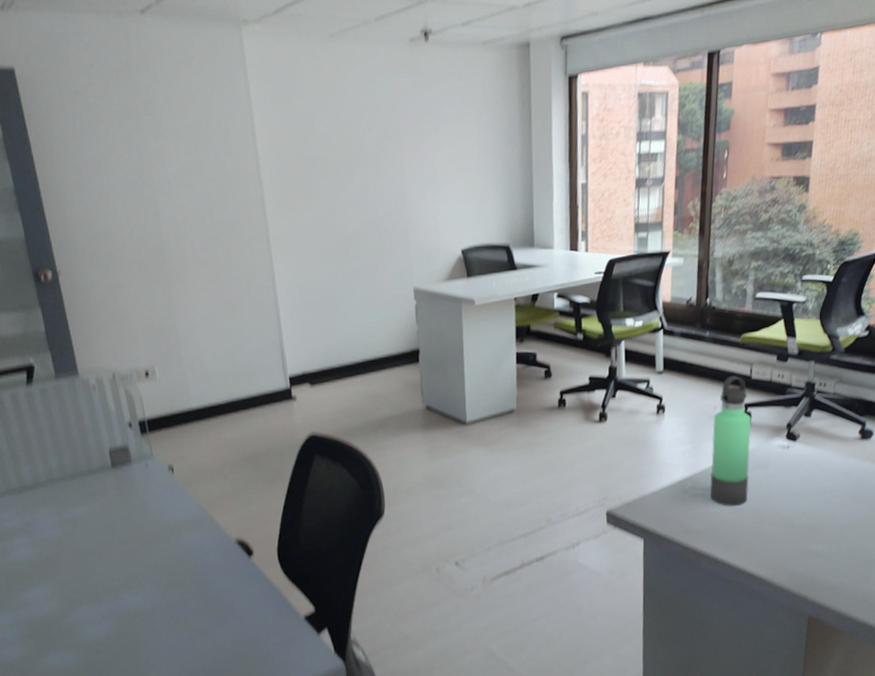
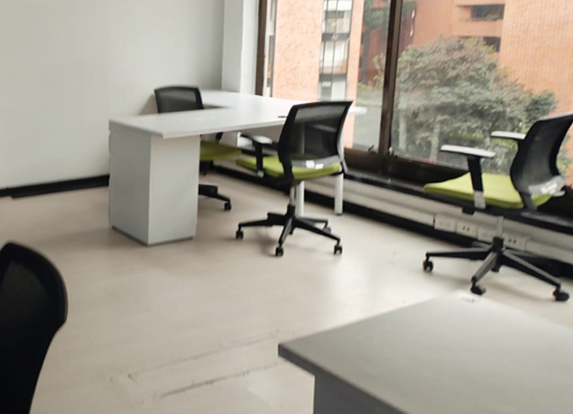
thermos bottle: present [709,375,751,507] -> none [386,223,433,355]

